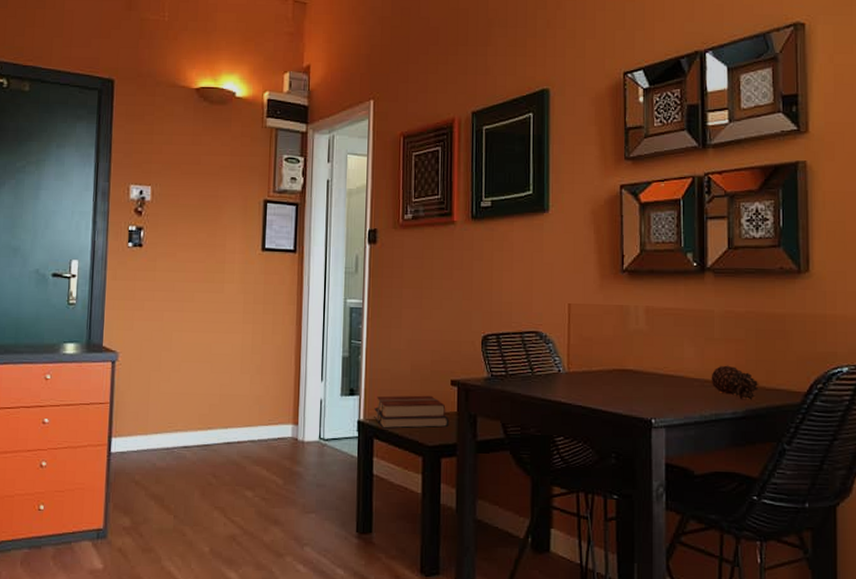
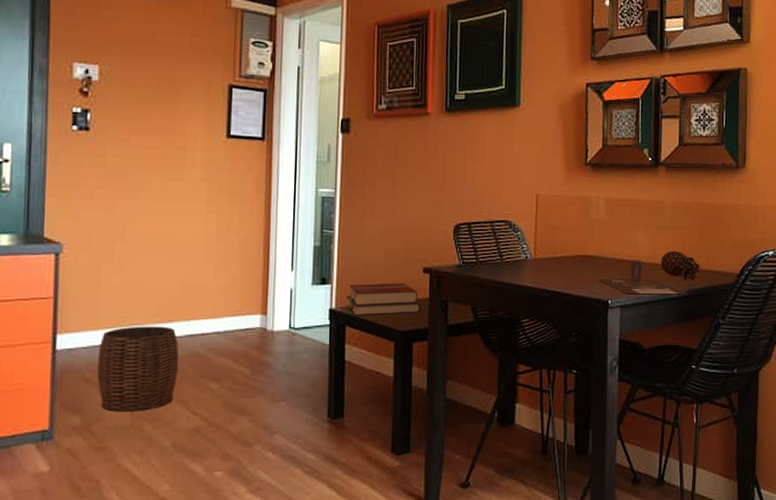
woven basket: none [145,432,218,516] -> present [97,326,179,412]
place setting: none [638,375,745,416] -> present [597,260,688,295]

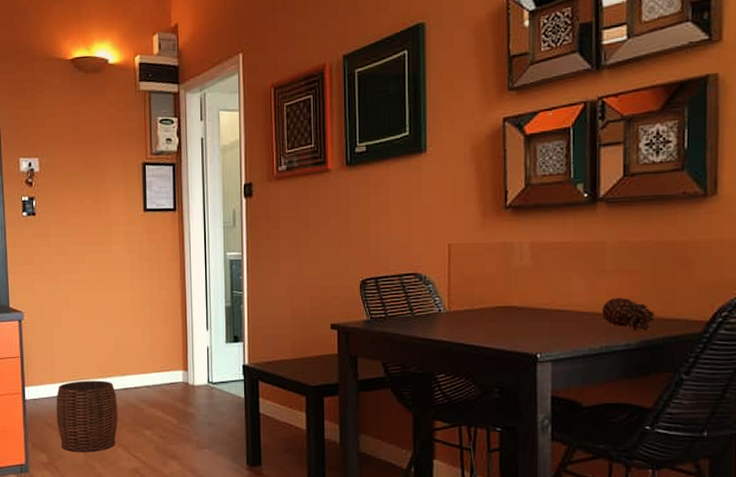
books: present [346,283,422,316] -> none [258,339,331,371]
place setting: present [597,260,688,295] -> none [522,309,639,347]

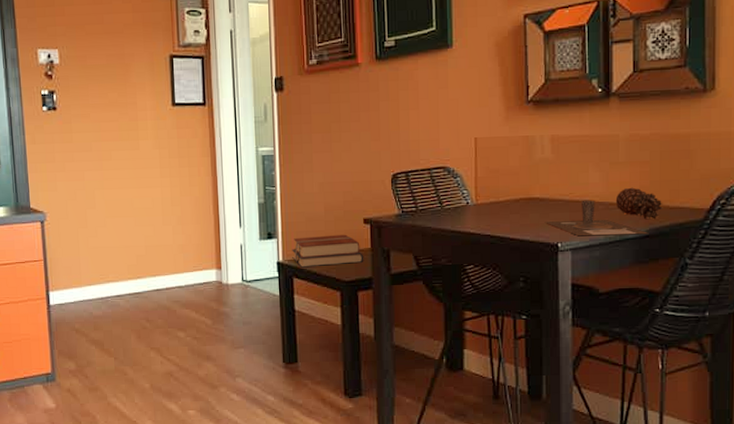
woven basket: present [56,380,118,452] -> none [83,282,150,358]
books: none [258,339,331,371] -> present [292,234,364,268]
place setting: none [522,309,639,347] -> present [544,200,649,237]

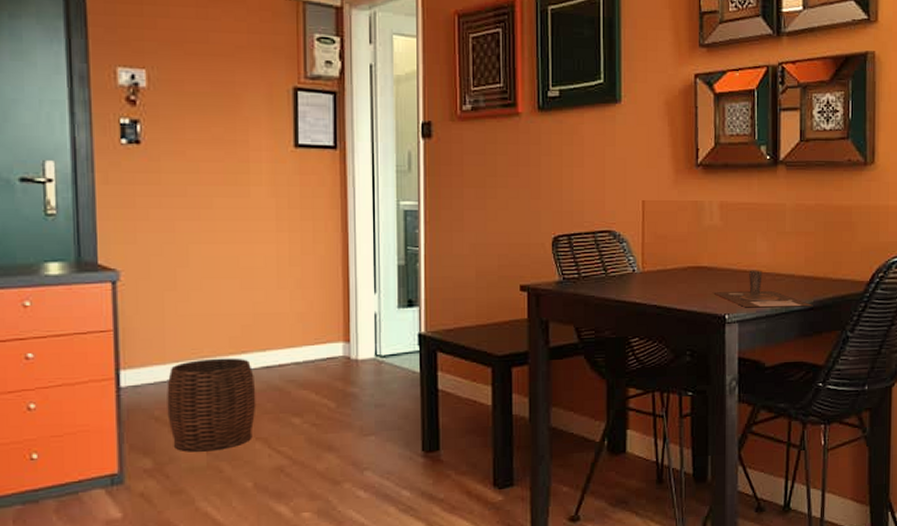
woven basket: none [83,282,150,358] -> present [167,358,256,452]
books: present [292,234,364,268] -> none [436,303,520,340]
fruit: present [615,187,663,220] -> none [782,258,827,292]

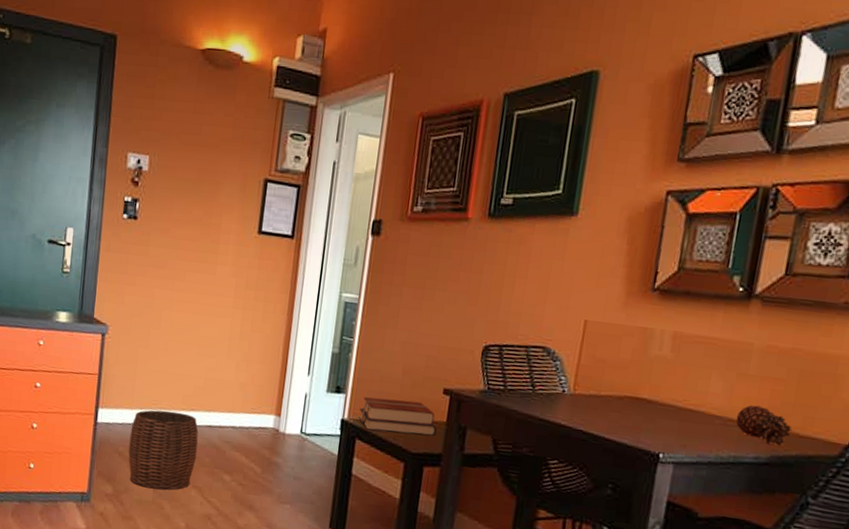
books: none [436,303,520,340] -> present [358,397,437,437]
place setting: present [712,270,813,308] -> none [648,410,770,462]
fruit: none [782,258,827,292] -> present [735,405,793,447]

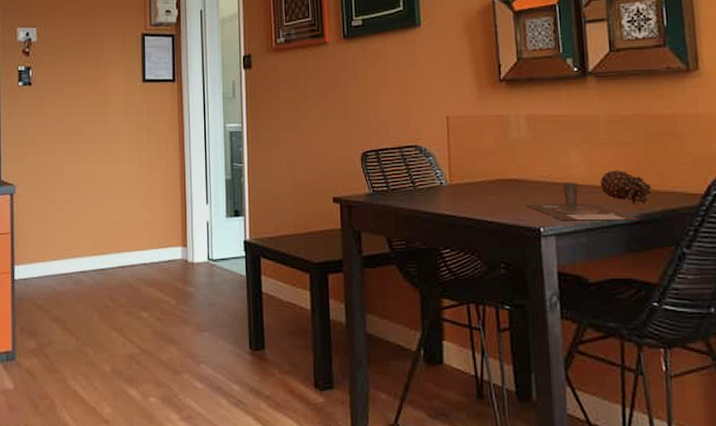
woven basket: present [128,410,199,490] -> none [47,258,113,337]
books: present [358,397,437,437] -> none [259,213,334,247]
place setting: none [648,410,770,462] -> present [524,182,640,221]

